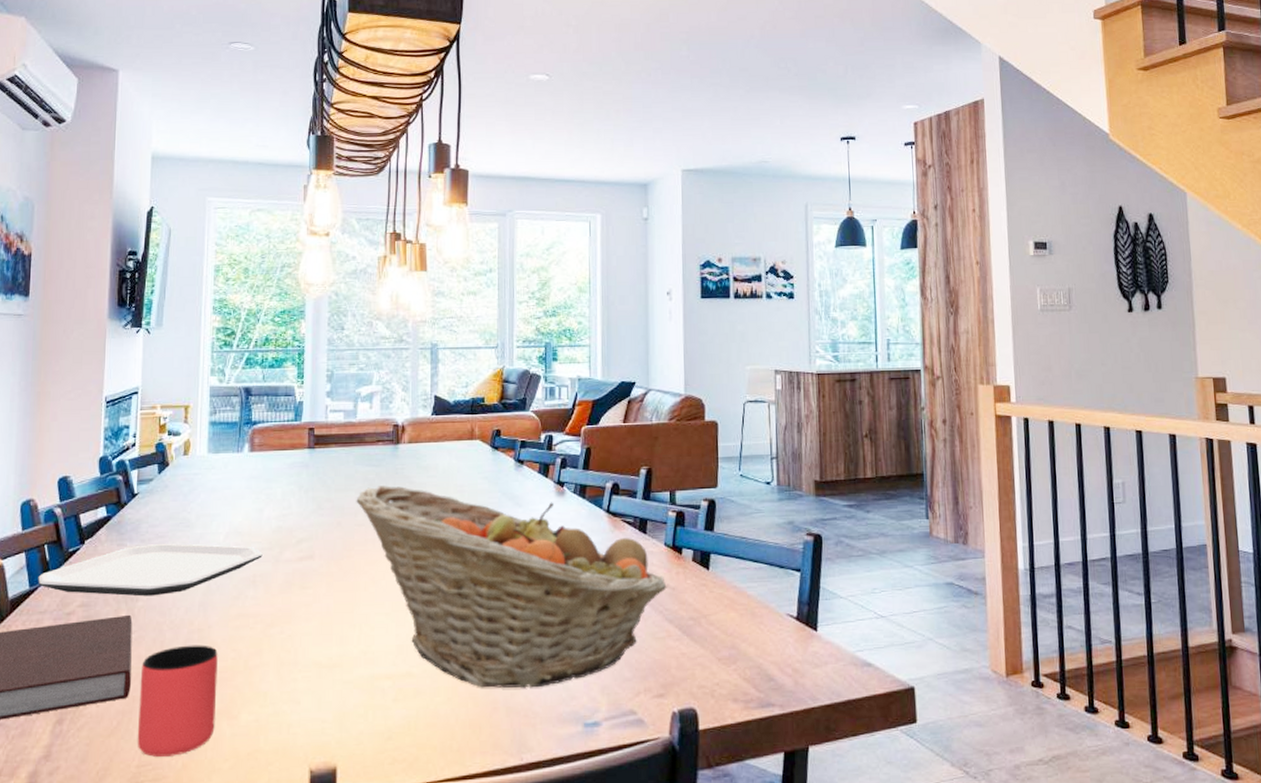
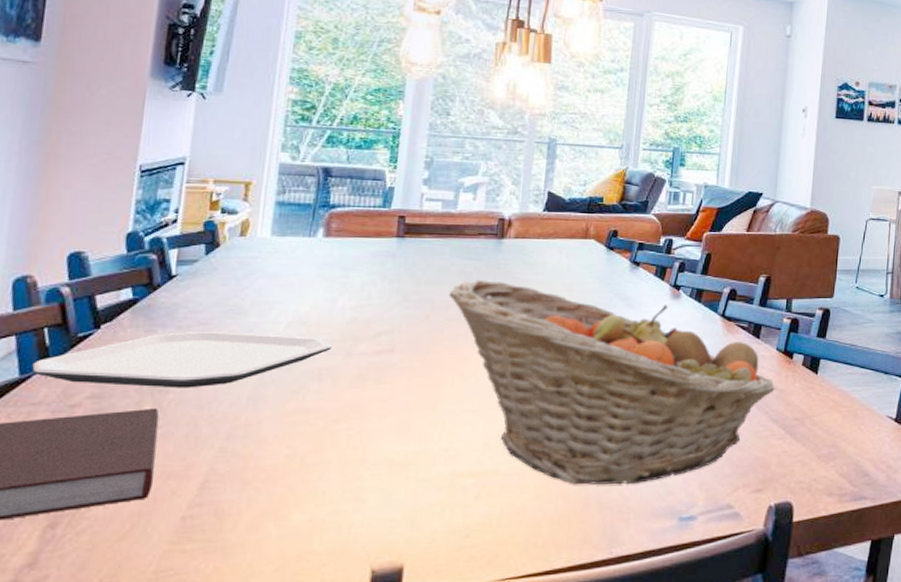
cup: present [137,645,218,757] -> none [155,441,268,561]

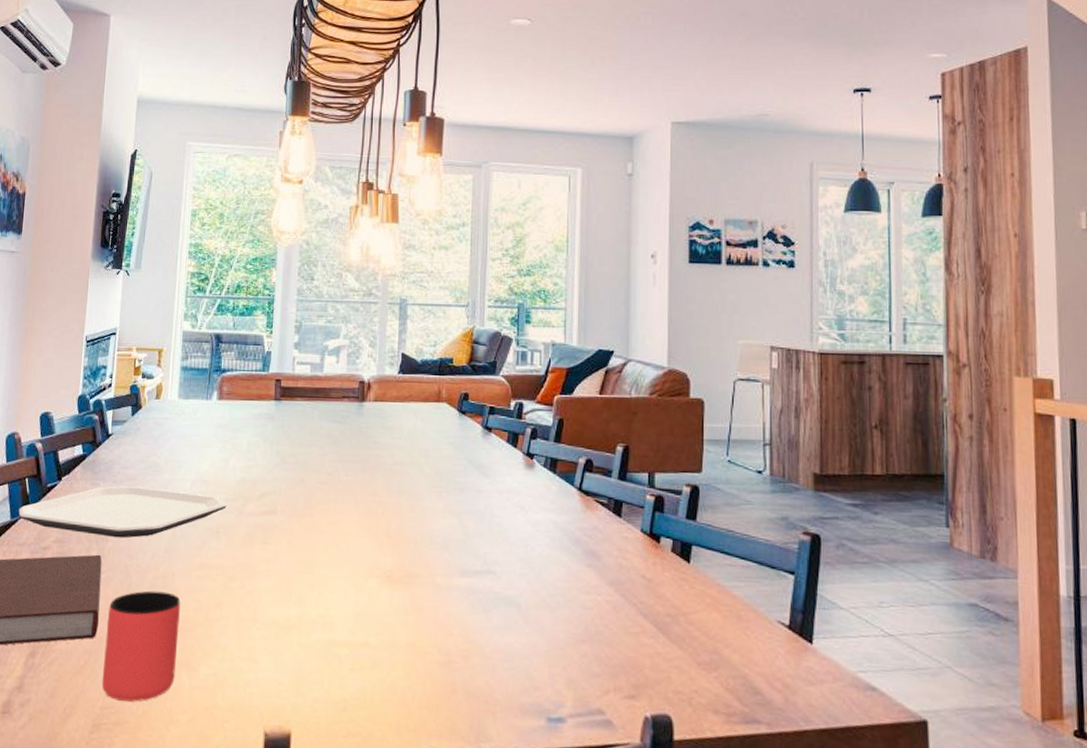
cup: none [155,441,268,561] -> present [101,590,181,702]
fruit basket: present [449,280,775,485] -> none [319,444,642,673]

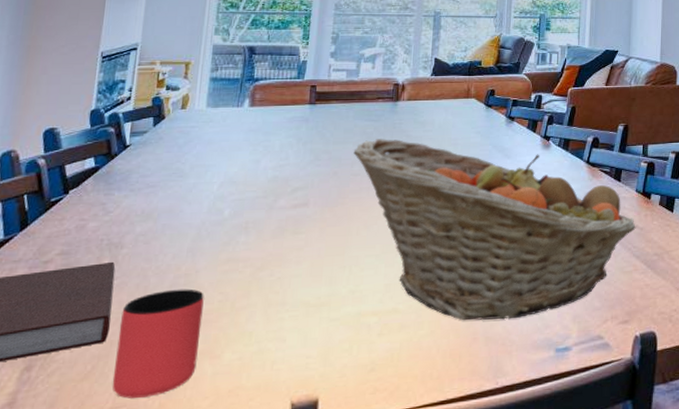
plate: present [18,486,227,538] -> none [14,193,257,244]
fruit basket: none [319,444,642,673] -> present [353,139,636,321]

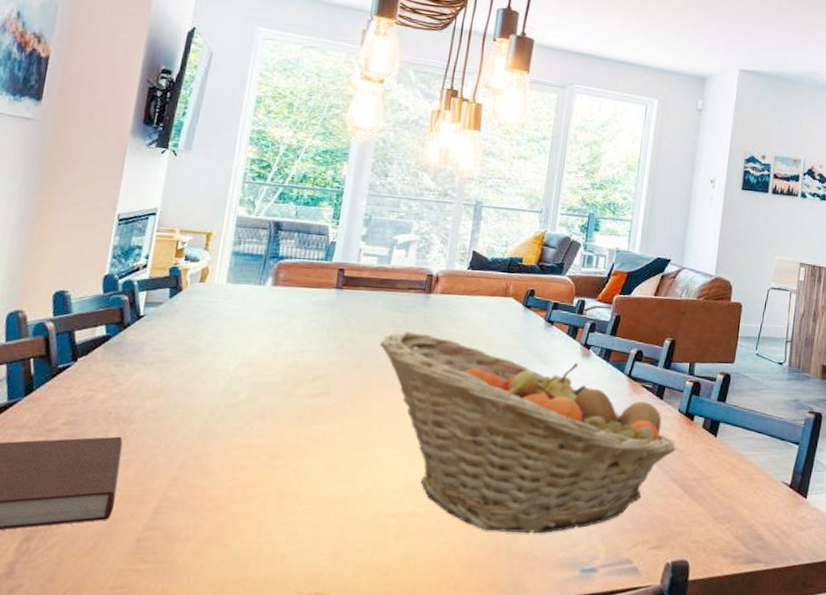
cup: present [112,289,204,399] -> none [113,471,215,580]

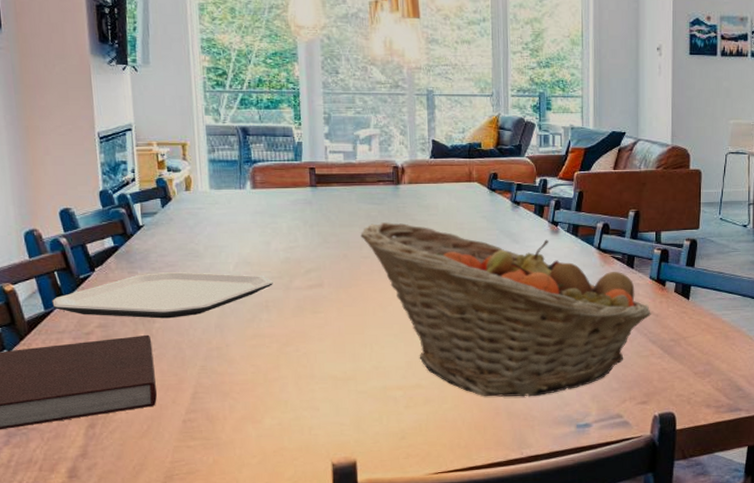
plate: none [18,368,275,420] -> present [52,272,273,319]

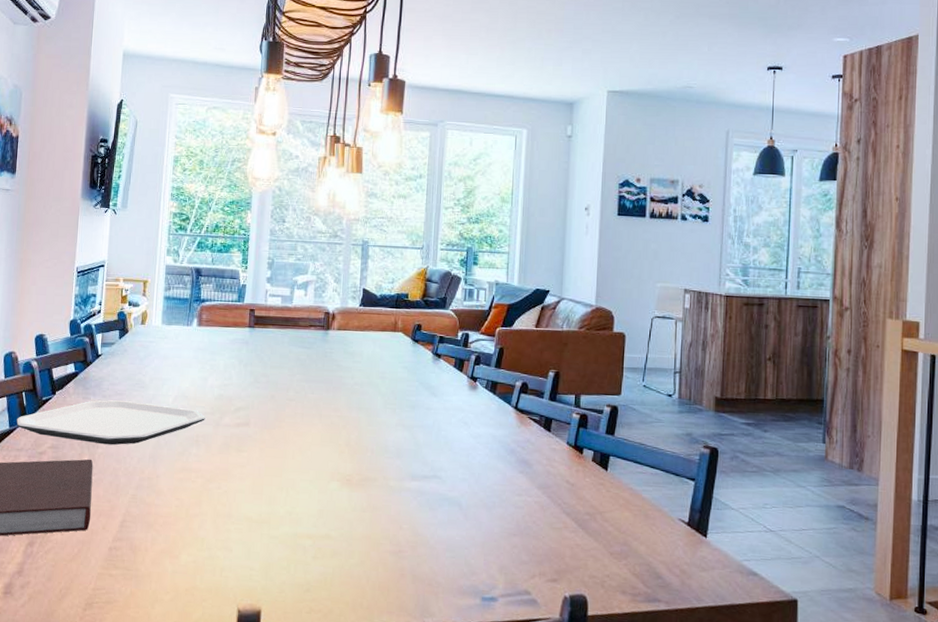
fruit basket: present [360,222,651,397] -> none [288,366,567,561]

